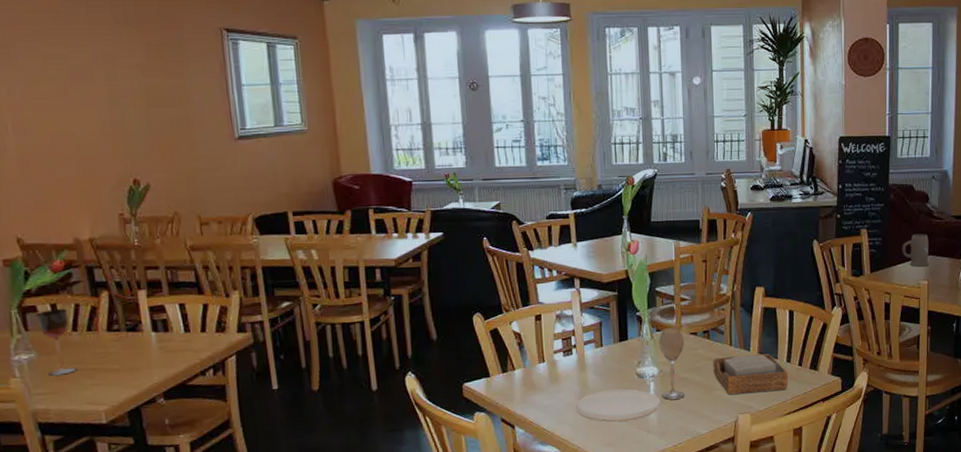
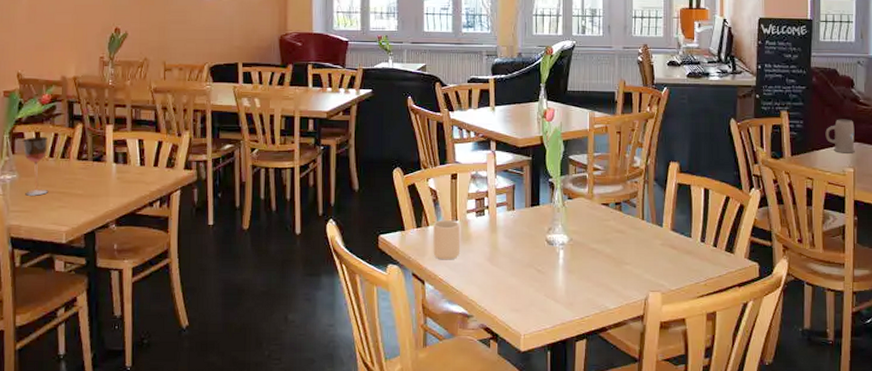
cup: none [520,362,549,403] -> present [433,220,460,260]
plate: present [575,388,661,422] -> none [484,253,569,288]
wineglass: present [658,328,685,400] -> none [569,197,595,271]
napkin holder: present [713,354,788,394] -> none [624,230,702,271]

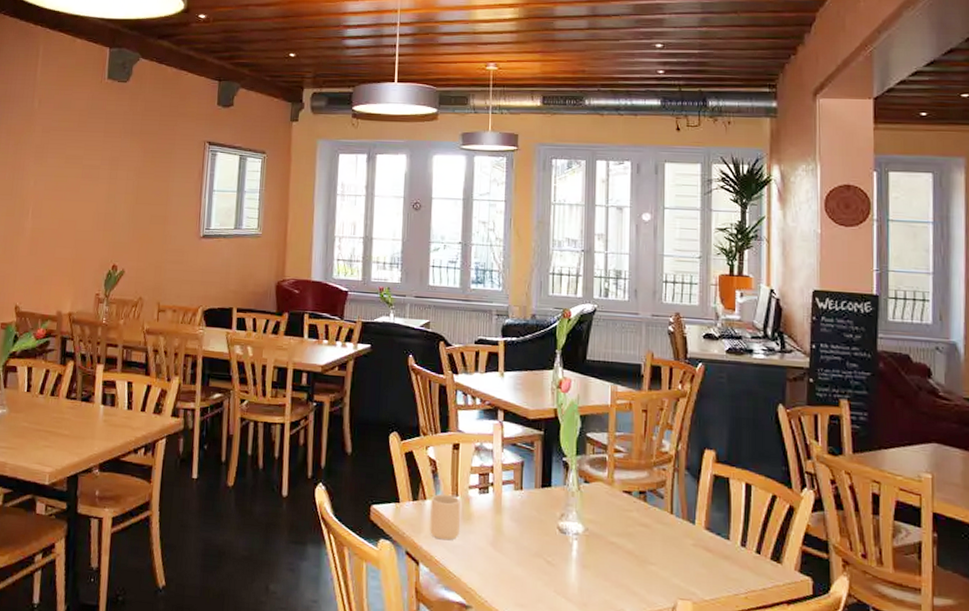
wineglass: present [22,136,48,196] -> none [13,371,40,433]
beer mug: present [825,119,855,153] -> none [895,414,933,456]

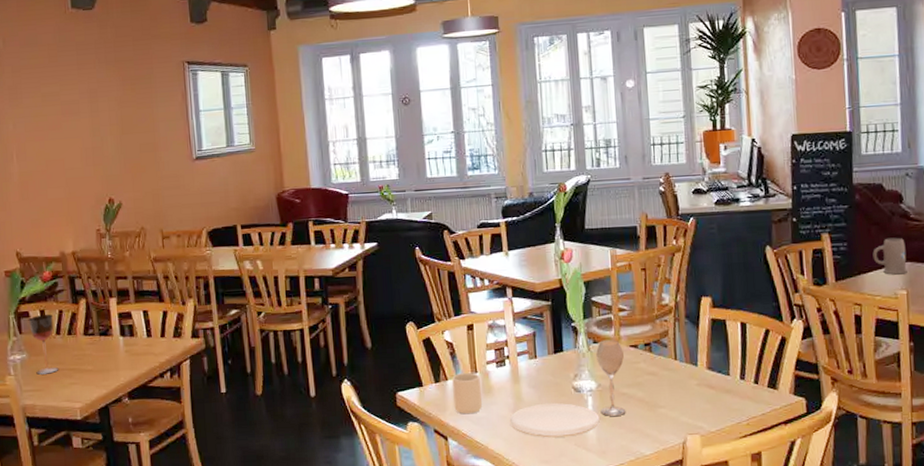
wineglass: none [13,371,40,433] -> present [28,314,58,375]
plate: none [486,540,584,582] -> present [509,402,600,438]
wineglass: none [585,481,616,567] -> present [595,340,626,417]
beer mug: none [895,414,933,456] -> present [872,237,907,275]

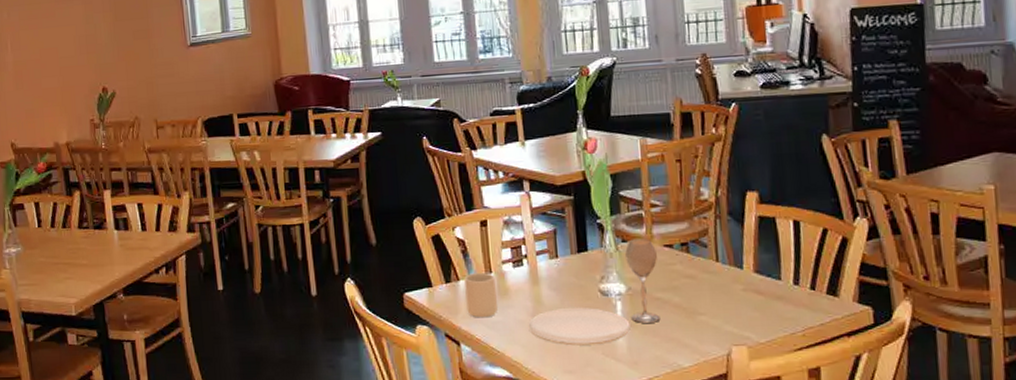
wineglass: present [28,314,58,375] -> none [23,206,53,269]
beer mug: present [872,237,907,275] -> none [951,124,995,167]

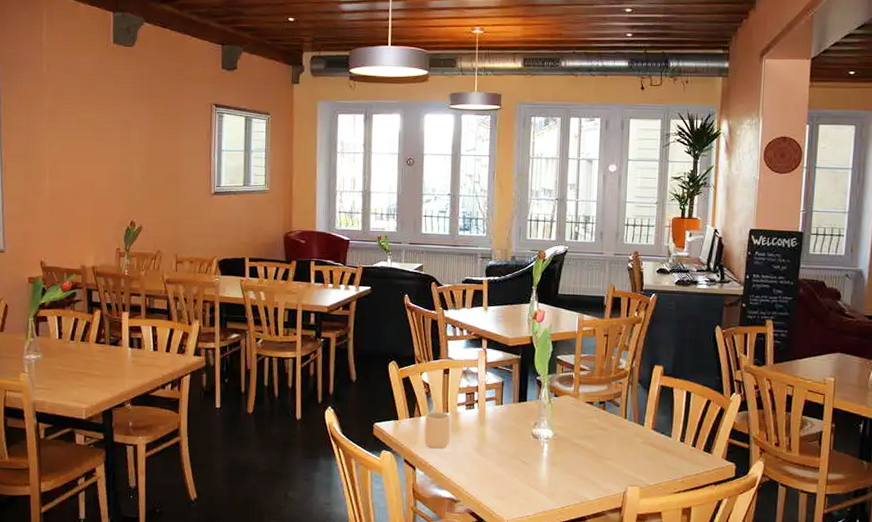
plate: present [528,307,631,346] -> none [472,445,553,478]
wineglass: present [624,239,661,324] -> none [554,395,580,464]

